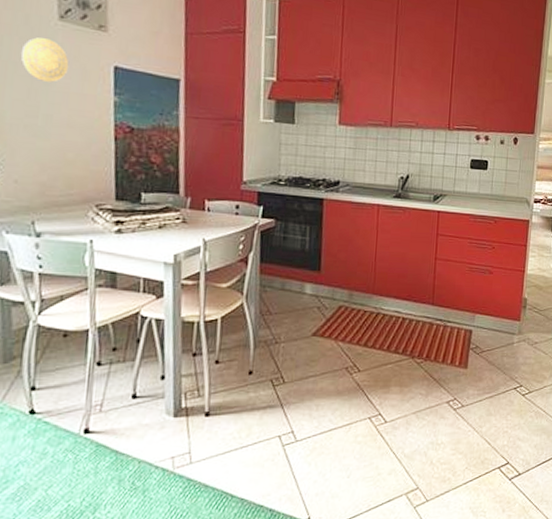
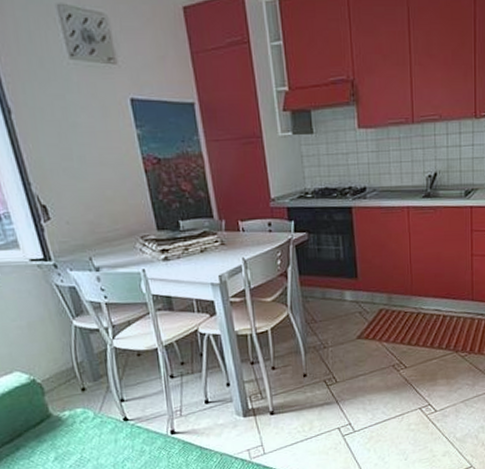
decorative plate: present [20,37,69,82] -> none [43,80,90,124]

